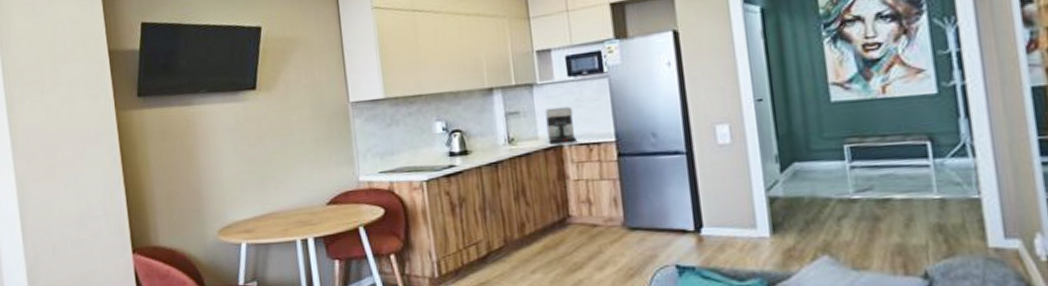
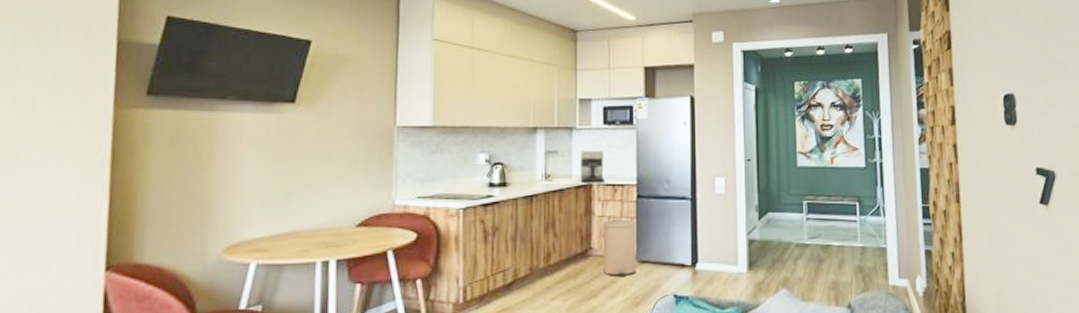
pedal bin: none [580,181,626,246] -> present [602,218,636,277]

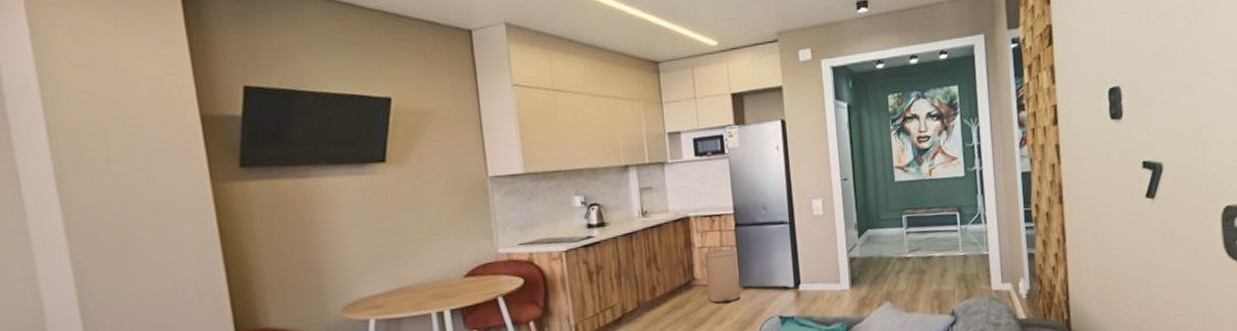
coffee maker: present [580,150,604,183] -> none [675,183,701,217]

